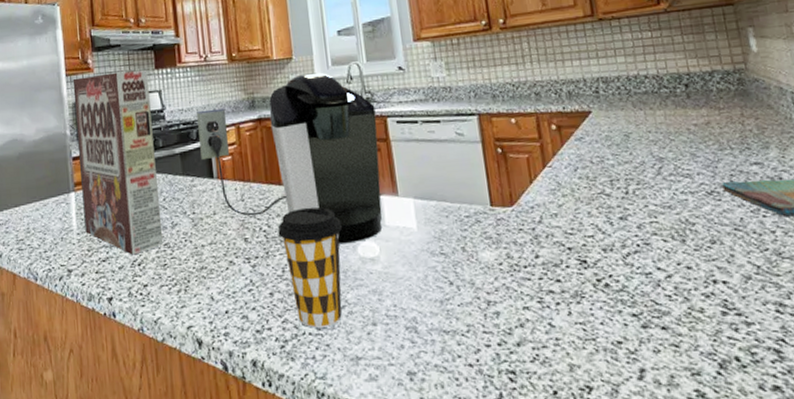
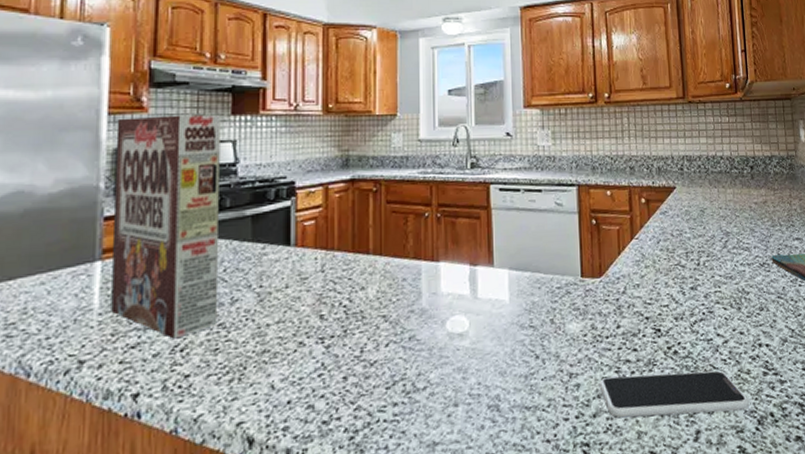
coffee maker: present [197,72,383,243] -> none [278,132,479,318]
coffee cup: present [277,207,343,328] -> none [360,278,433,414]
smartphone: none [520,306,707,352] -> present [599,370,750,418]

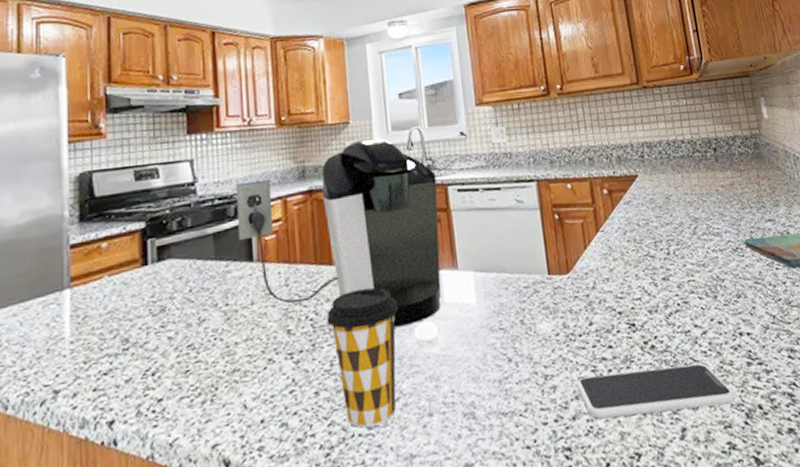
cereal box: present [111,114,221,339] -> none [77,135,187,363]
coffee maker: none [278,132,479,318] -> present [236,138,441,327]
coffee cup: none [360,278,433,414] -> present [326,287,399,428]

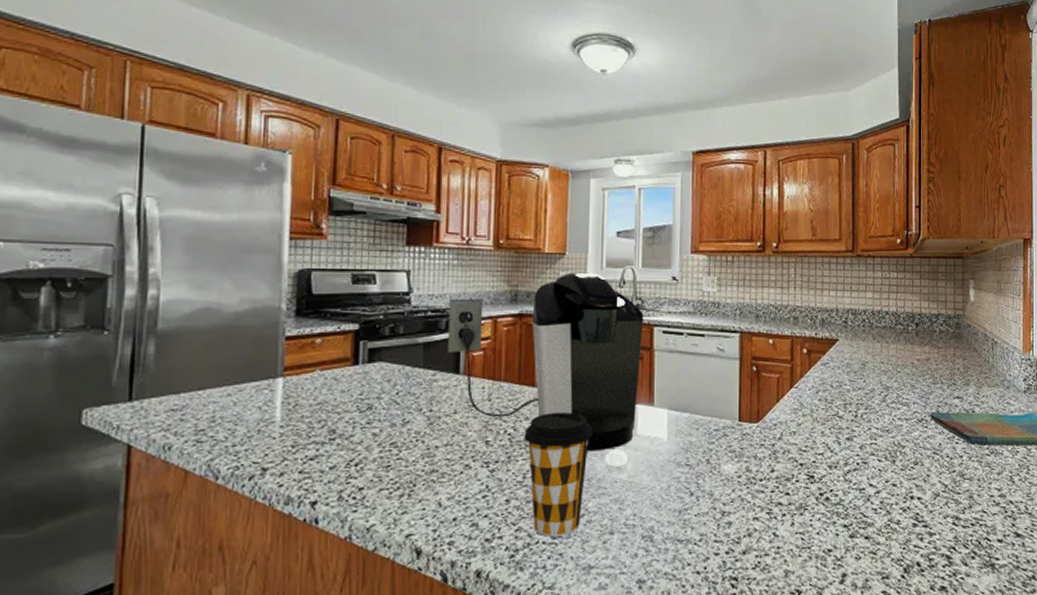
smartphone: present [575,363,736,420] -> none [750,517,897,559]

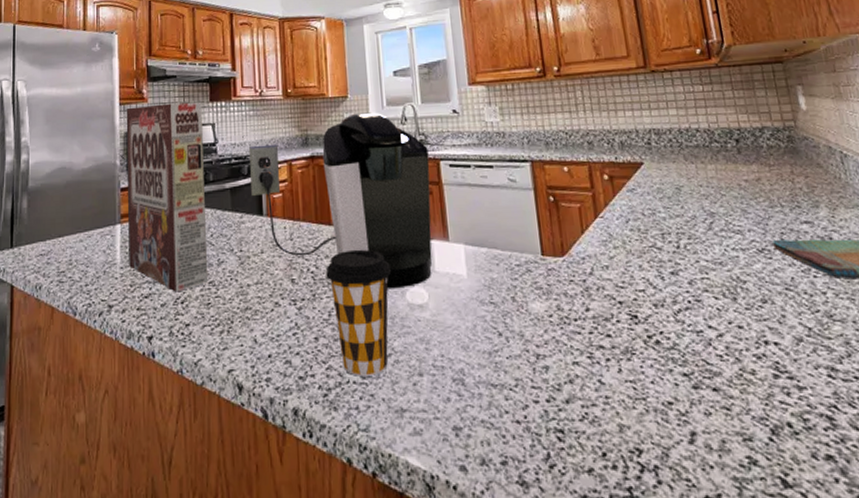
cereal box: none [291,243,396,454] -> present [126,101,209,292]

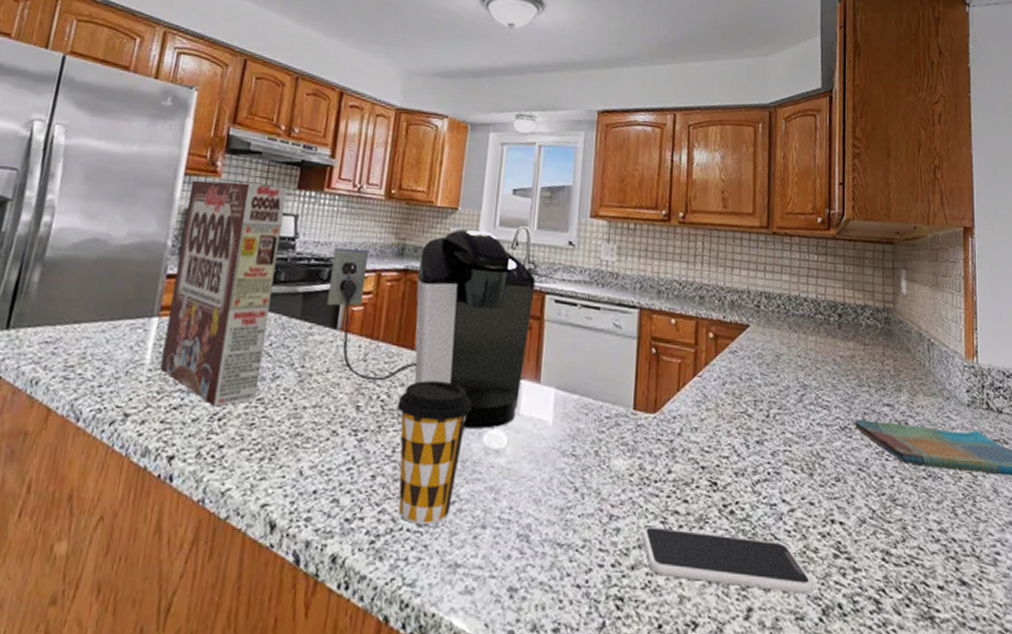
smartphone: none [569,362,759,416] -> present [641,527,815,594]

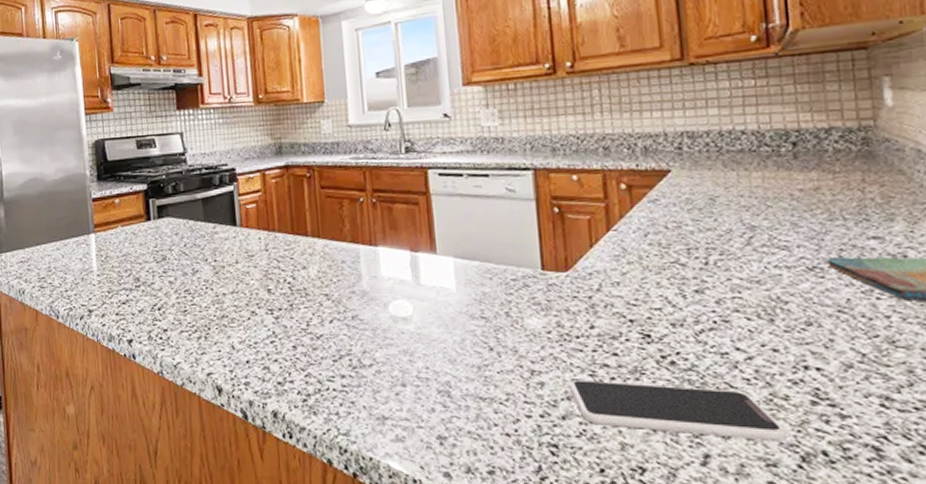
cereal box: present [160,180,287,407] -> none [92,110,184,299]
coffee maker: present [327,228,536,429] -> none [220,117,418,300]
coffee cup: present [397,380,473,524] -> none [303,260,374,384]

